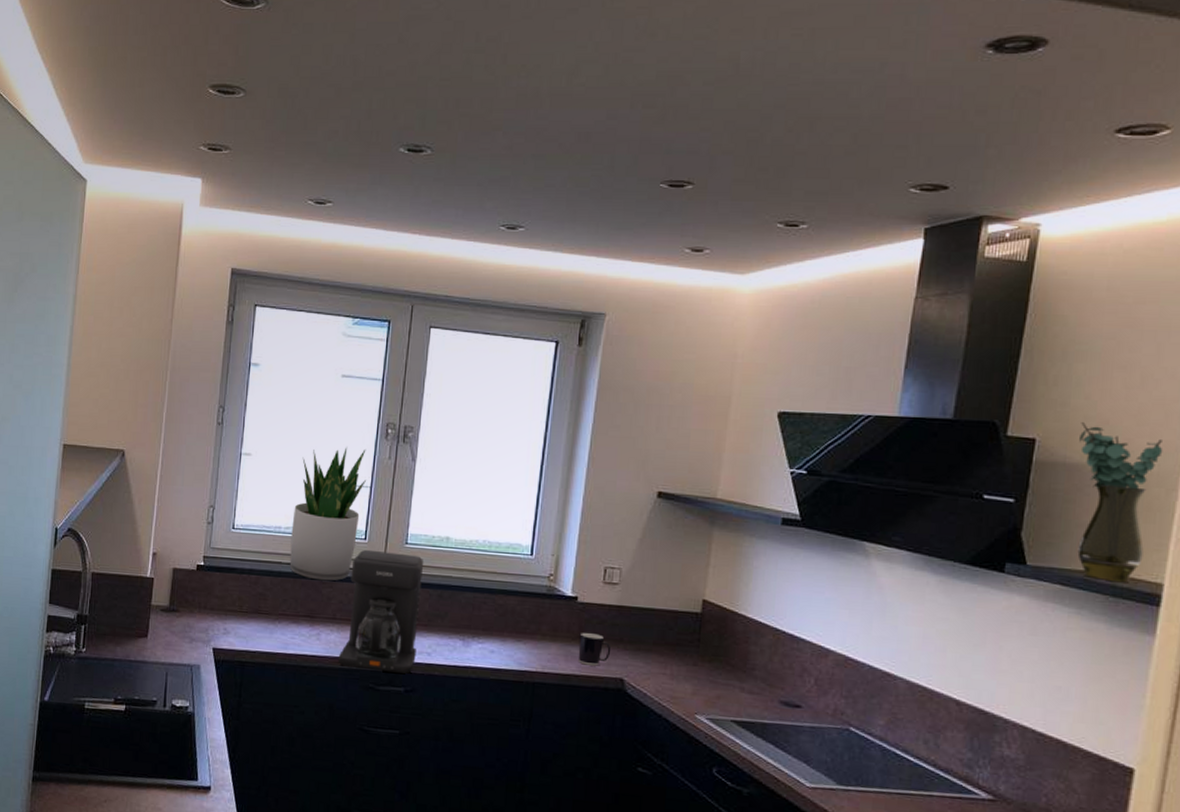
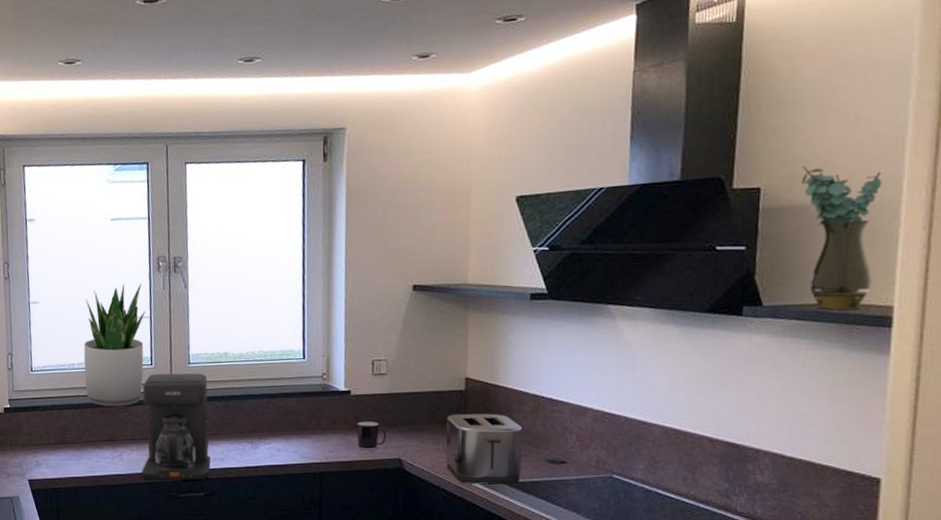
toaster: none [671,637,759,723] -> present [445,413,523,484]

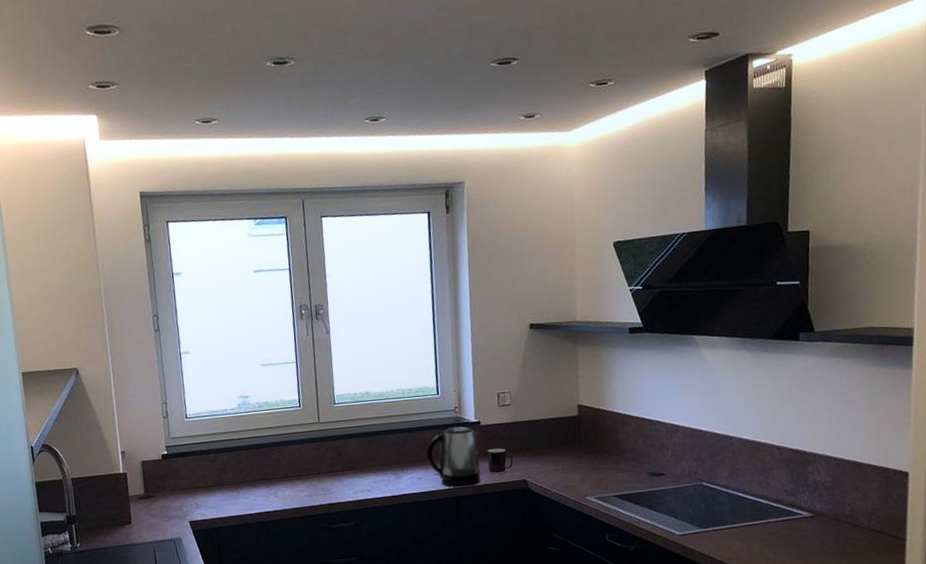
planter: present [83,283,145,407] -> none [234,331,293,448]
coffee maker: present [142,373,211,481] -> none [292,412,359,515]
kettle: none [288,395,351,462] -> present [427,426,481,488]
toaster: present [445,413,523,484] -> none [563,435,628,498]
vase: present [802,166,883,310] -> none [841,211,902,333]

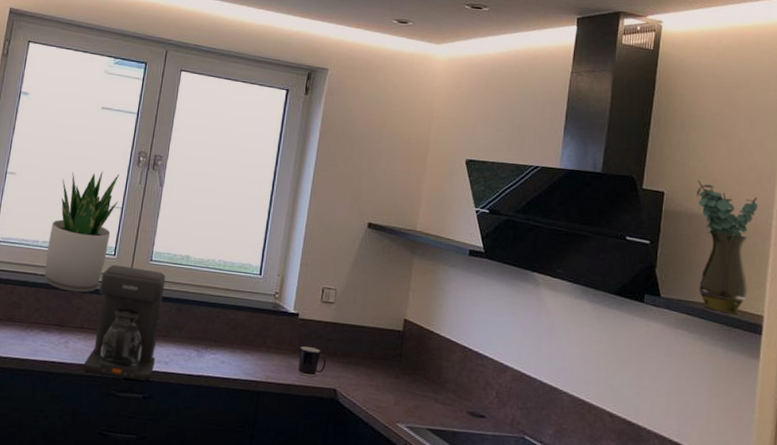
planter: none [234,331,293,448] -> present [44,170,120,293]
coffee maker: none [292,412,359,515] -> present [84,264,166,382]
kettle: present [427,426,481,488] -> none [235,313,298,383]
vase: none [841,211,902,333] -> present [697,180,758,314]

